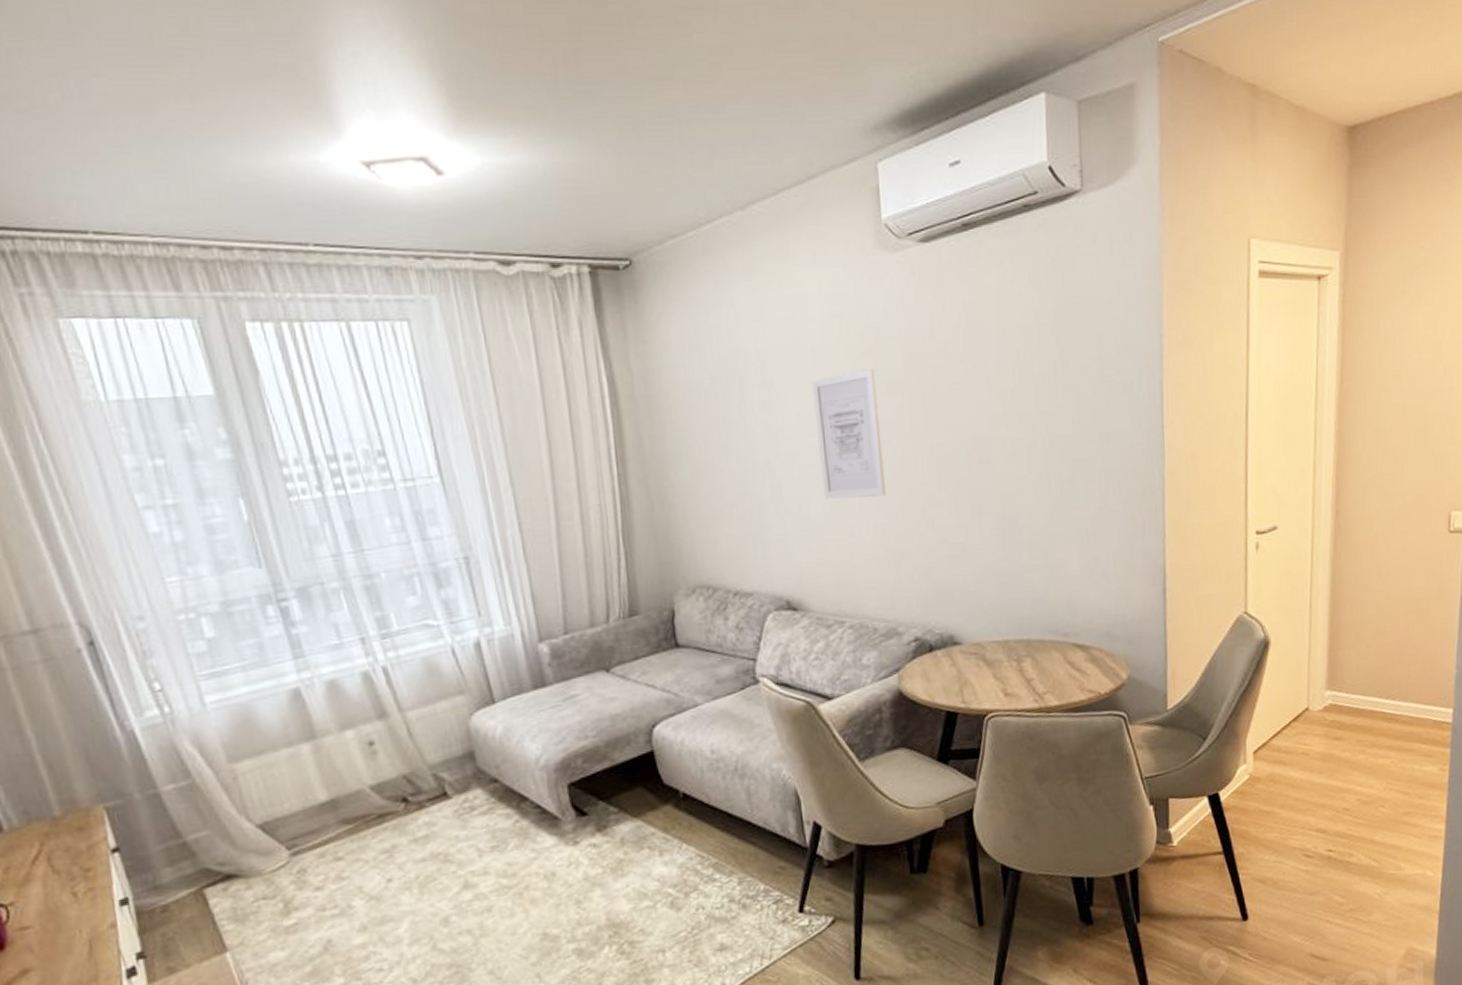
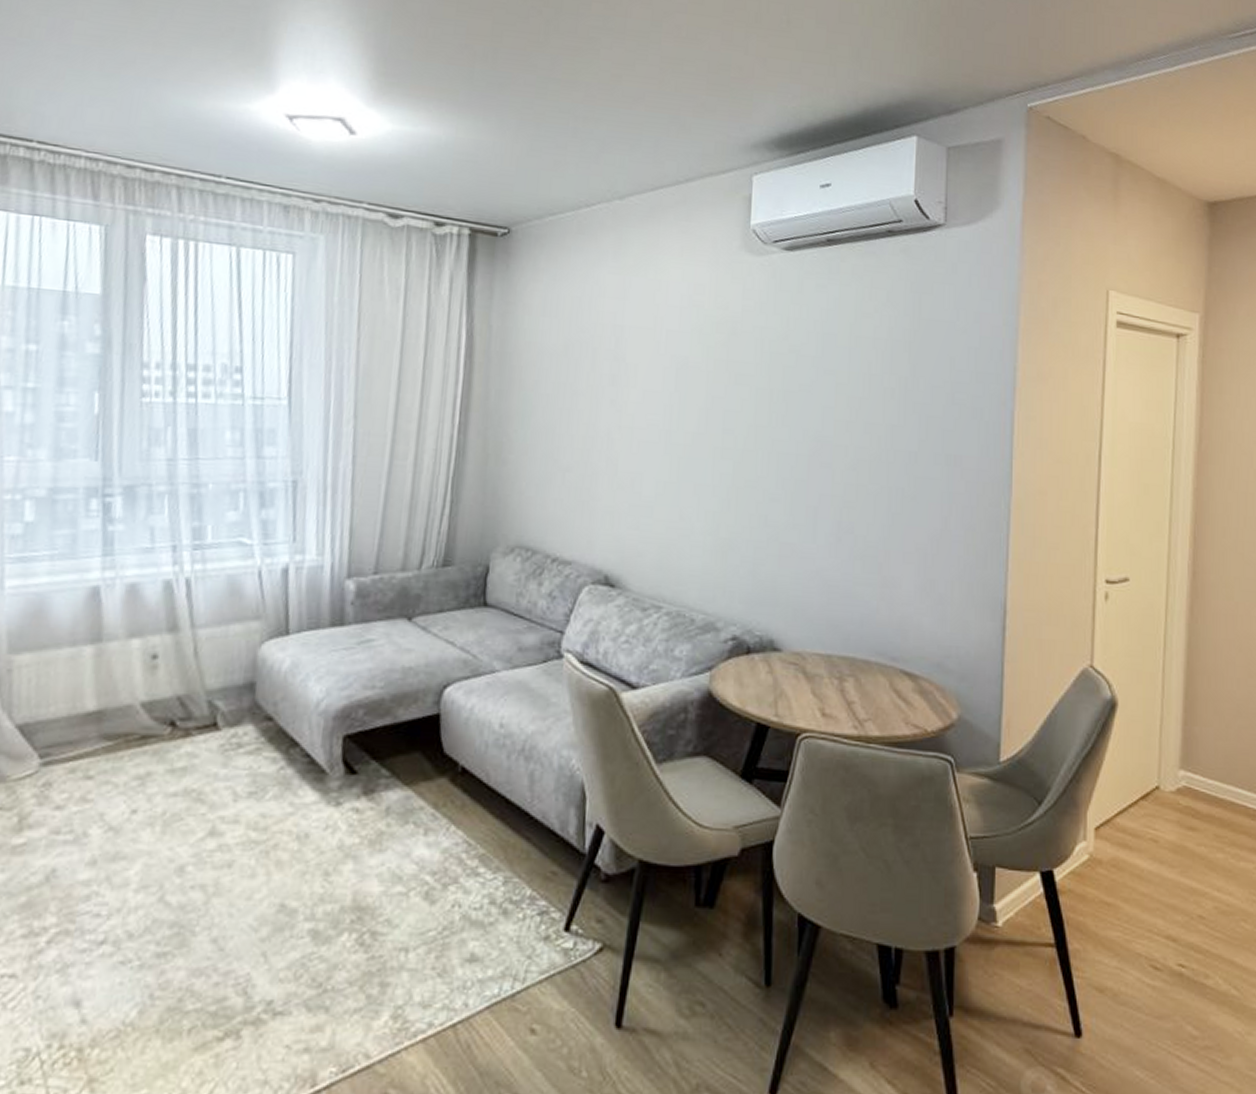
wall art: present [811,369,887,500] -> none [659,358,726,485]

